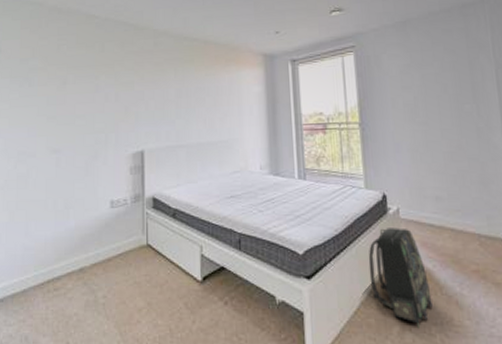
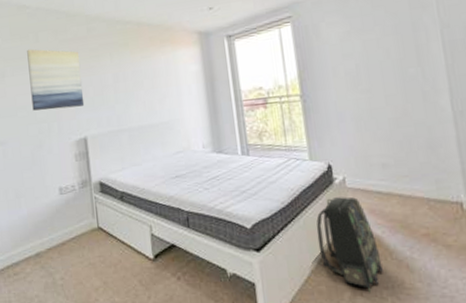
wall art: none [91,58,145,121] -> present [27,49,85,111]

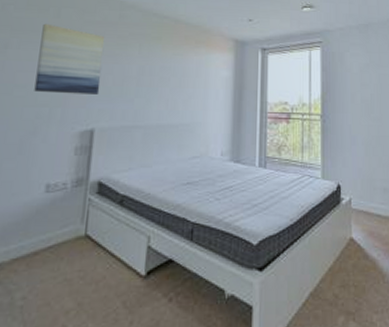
backpack: present [316,197,384,293] -> none [320,218,376,318]

